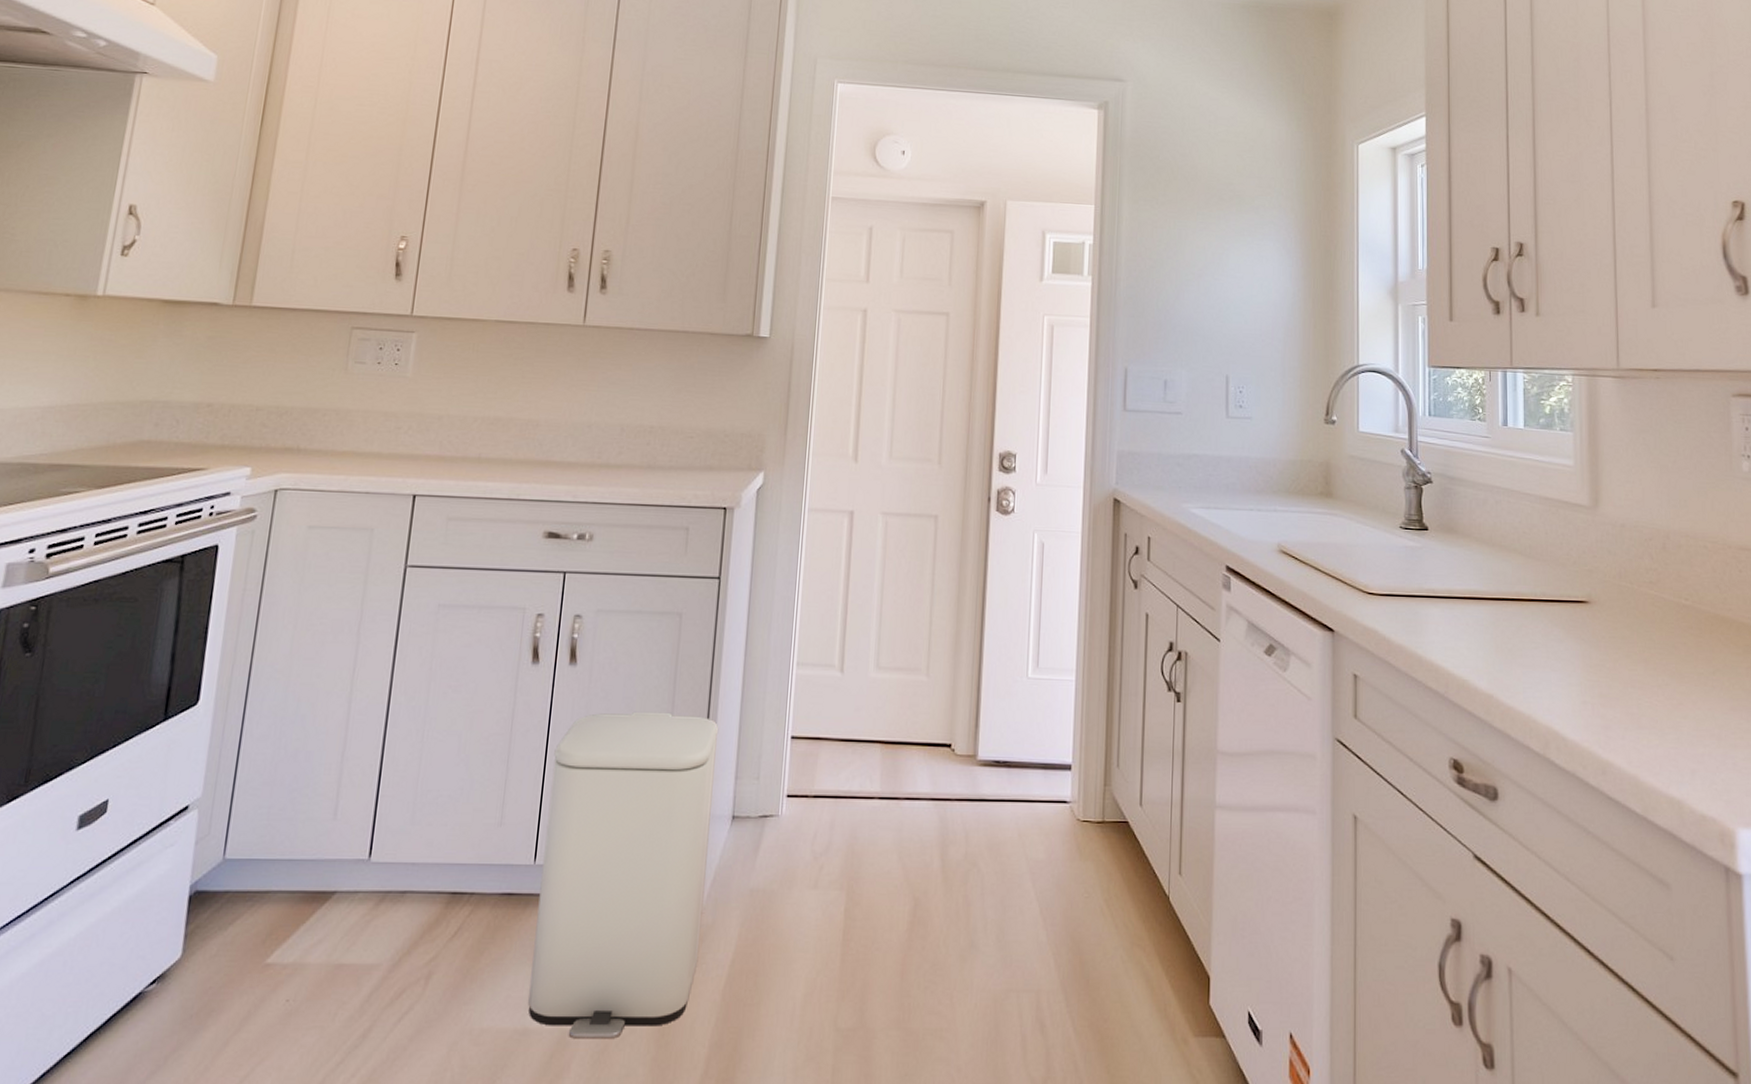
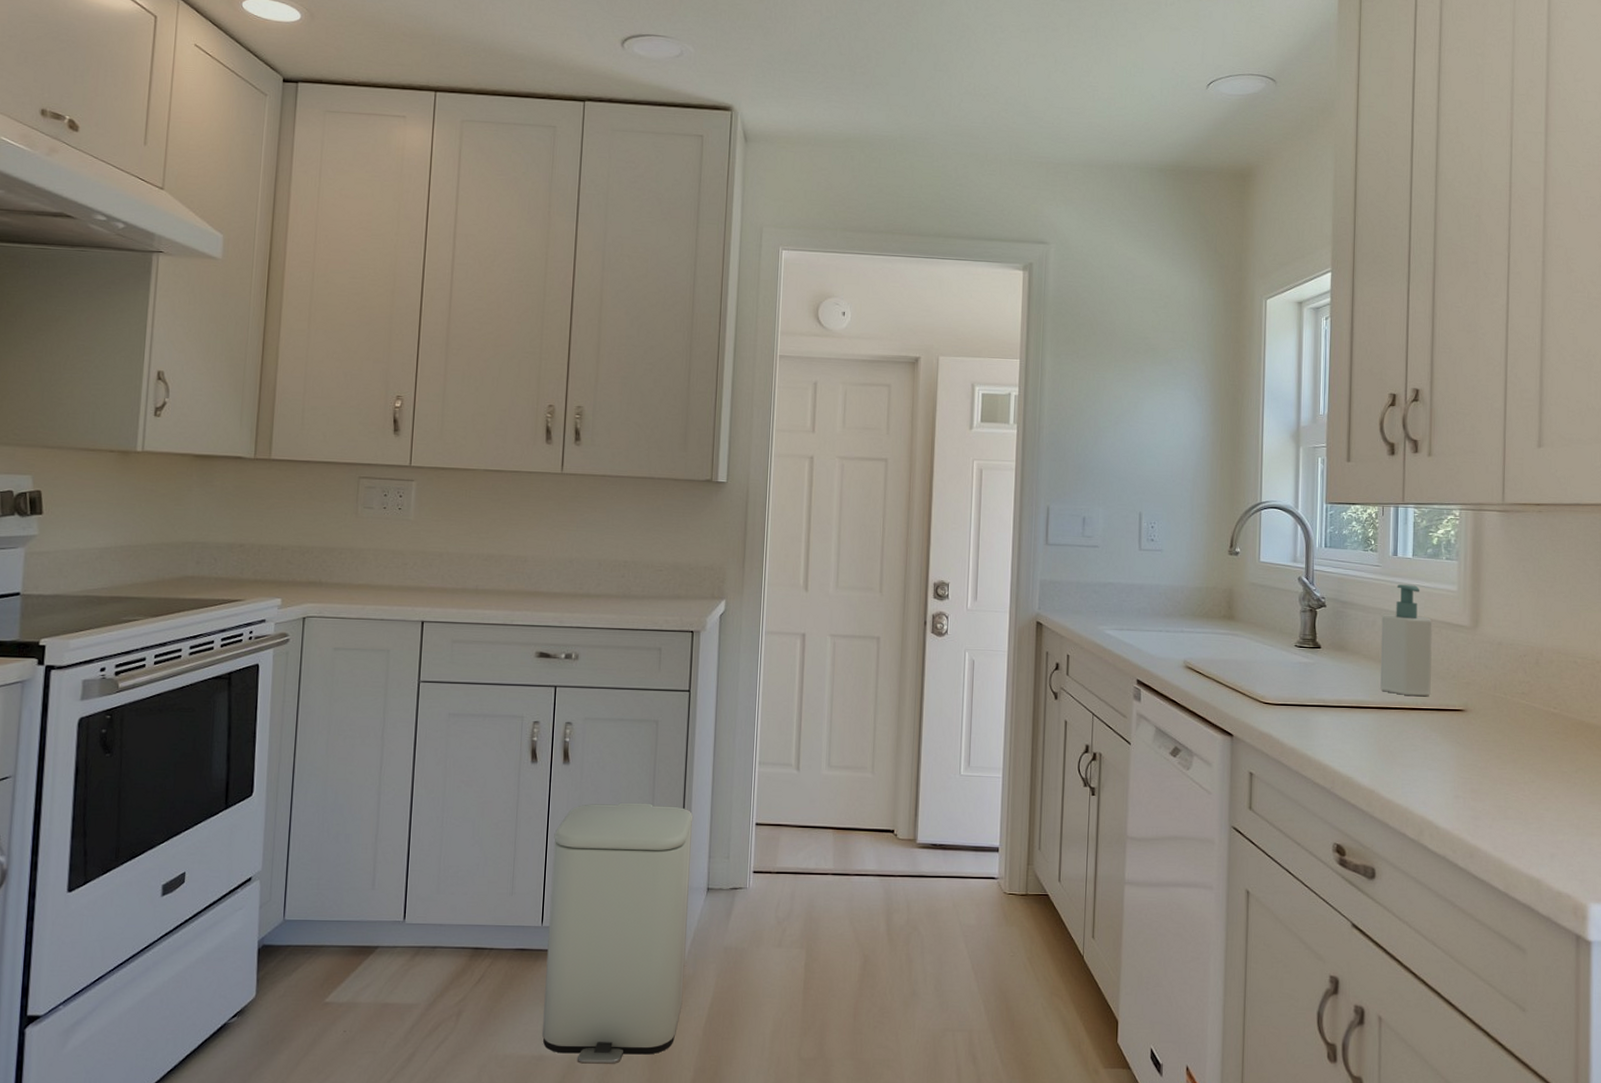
soap bottle: none [1493,458,1550,585] -> present [1380,584,1433,696]

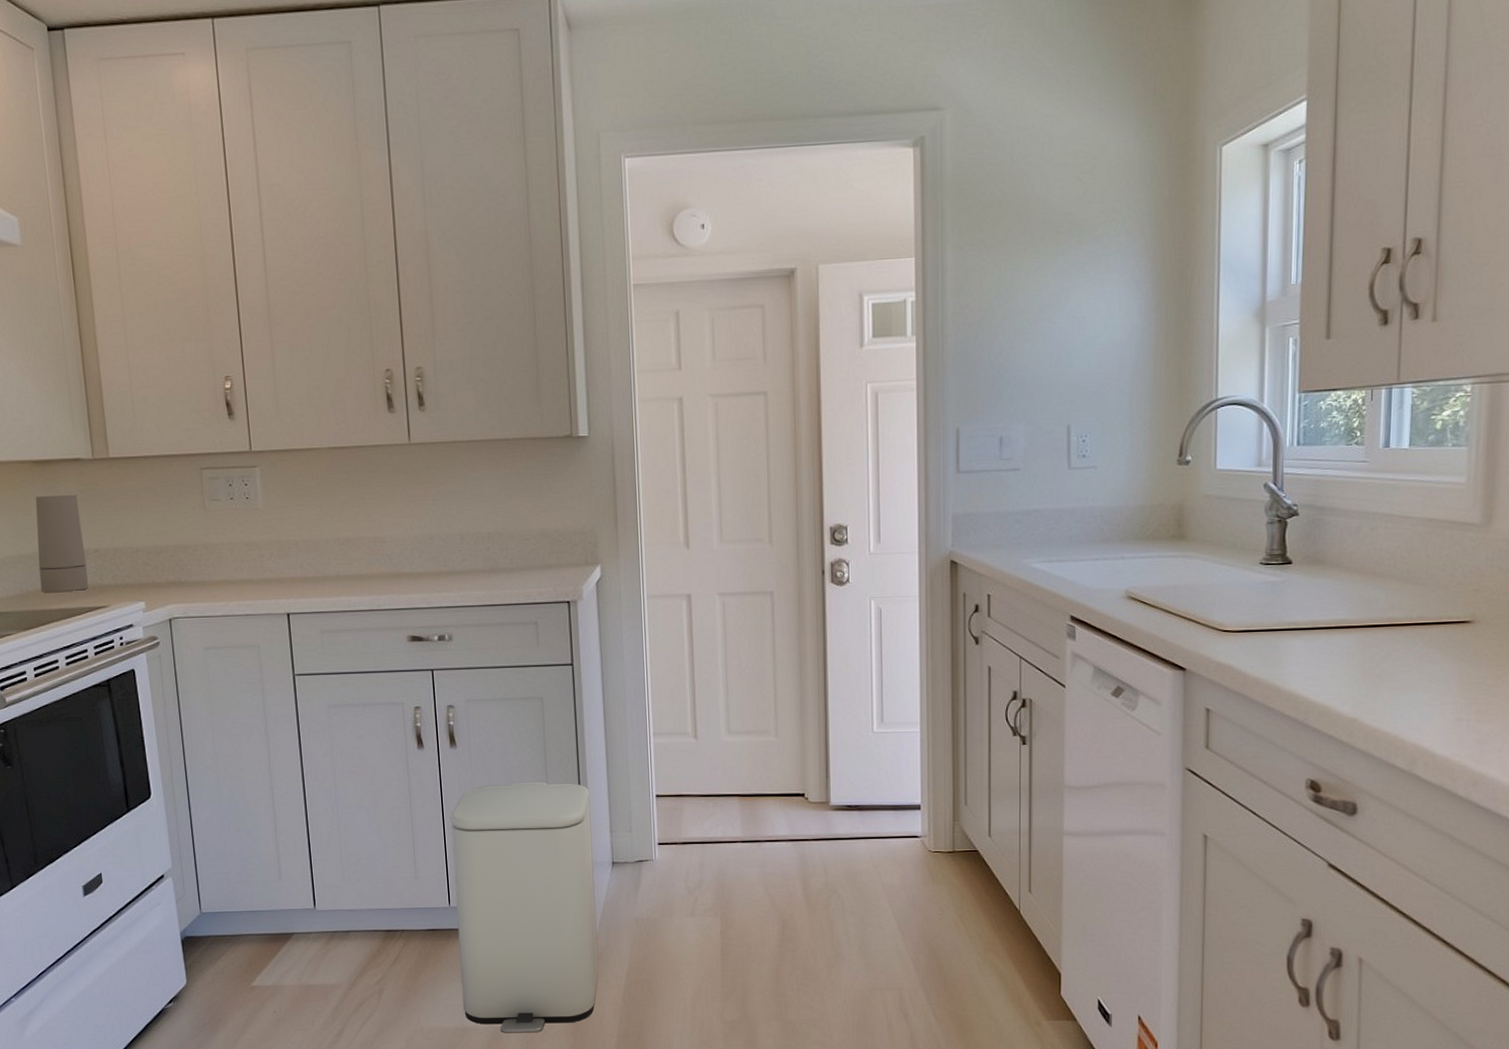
canister: none [178,488,232,583] -> present [35,494,89,593]
soap bottle: present [1380,584,1433,696] -> none [1366,480,1433,610]

